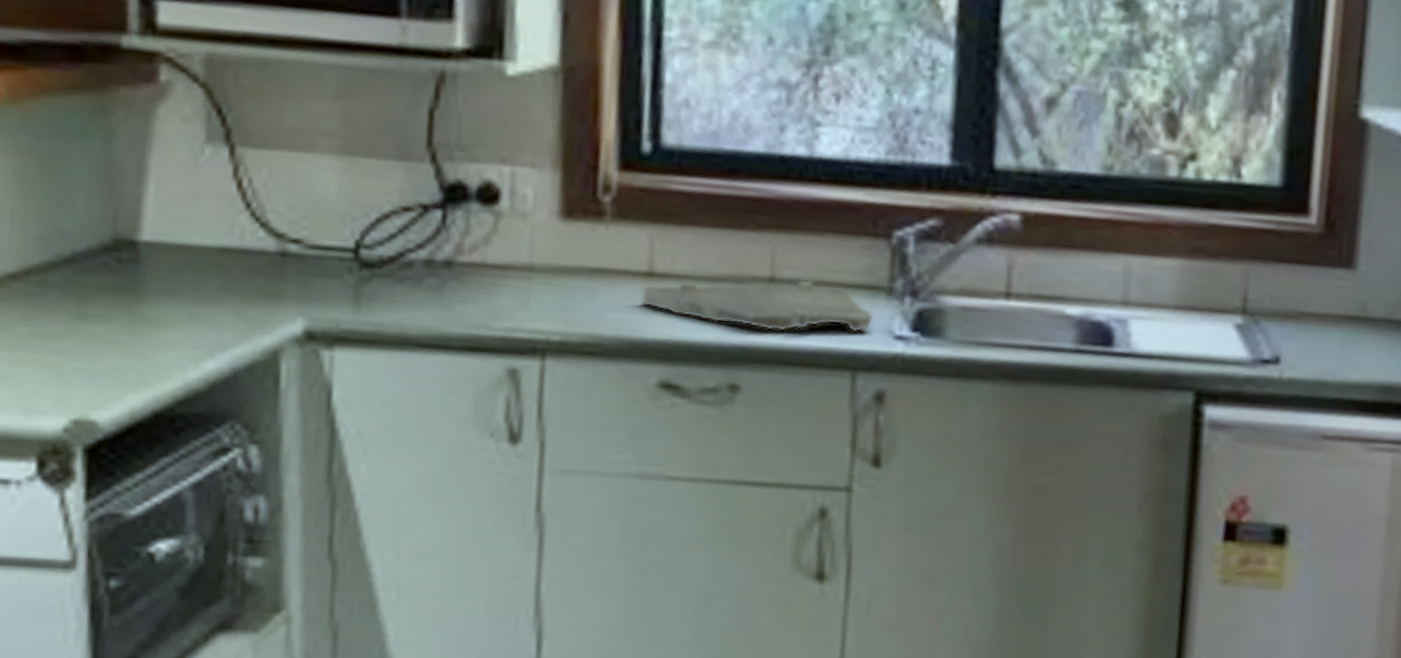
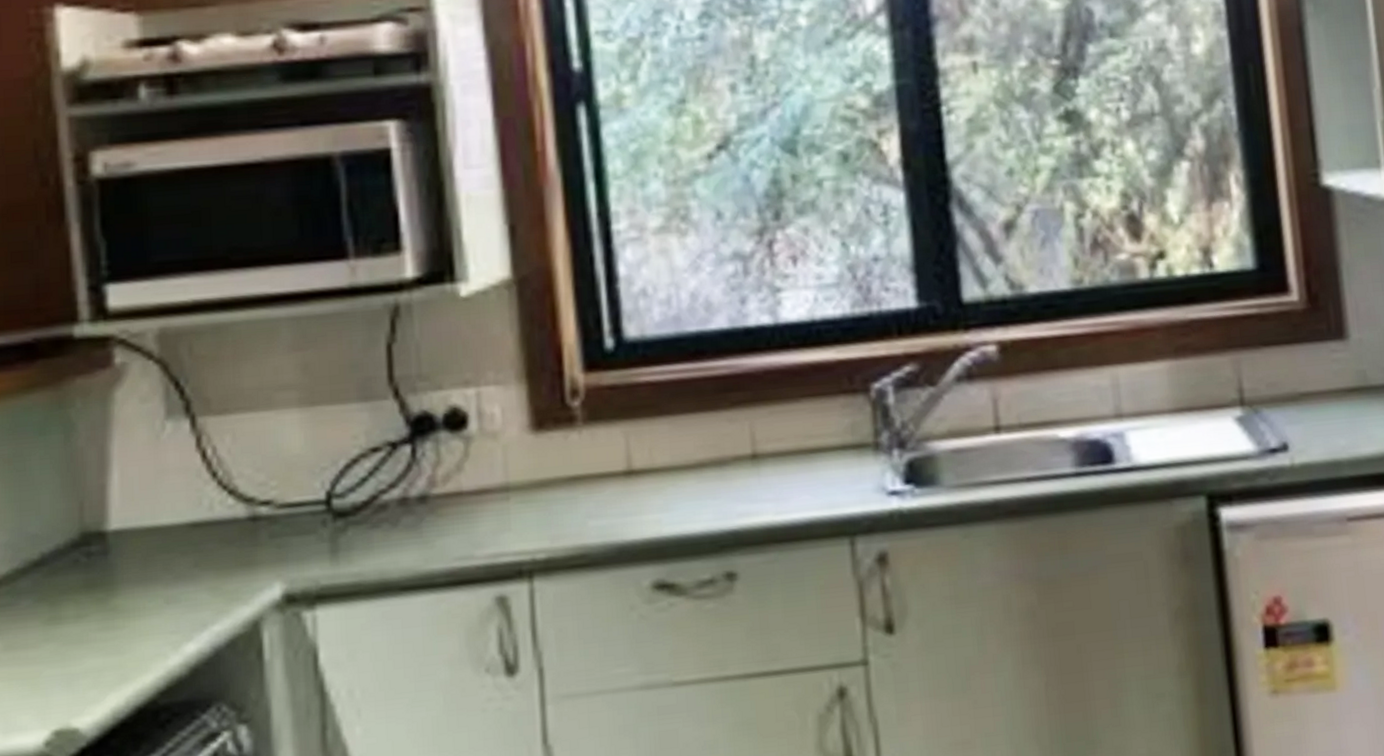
cutting board: present [641,280,874,333] -> none [623,449,864,511]

